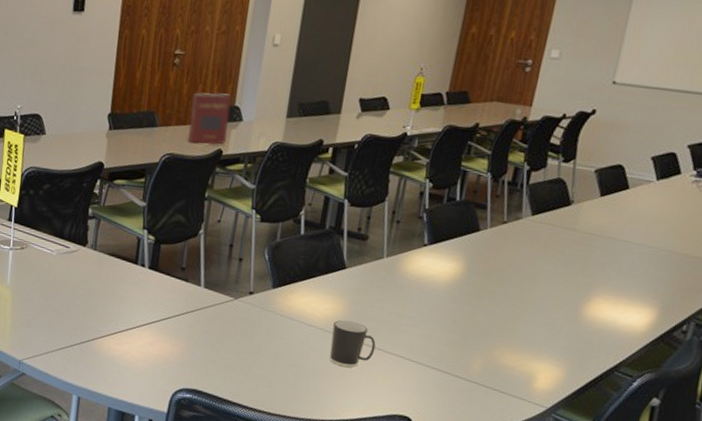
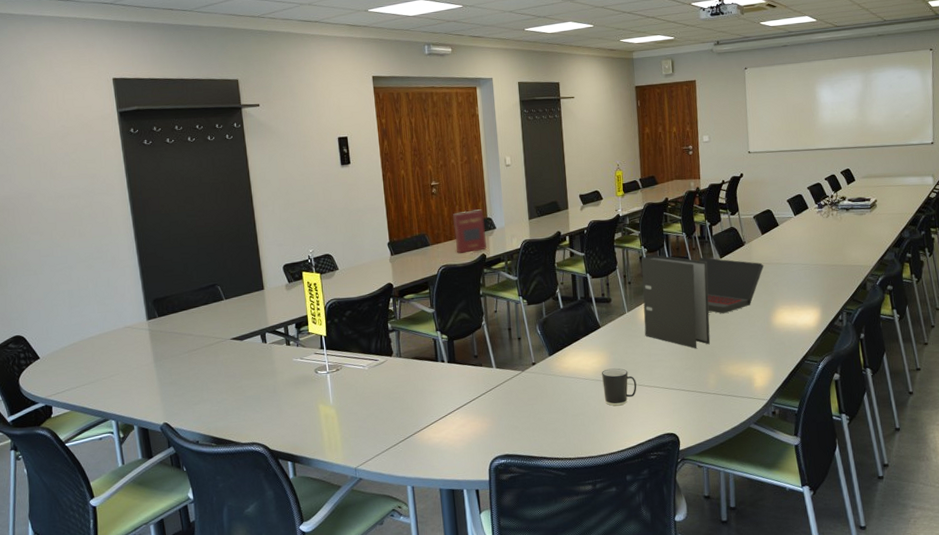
binder: none [402,192,513,322] -> present [641,255,711,348]
laptop: none [495,209,592,287] -> present [698,257,764,314]

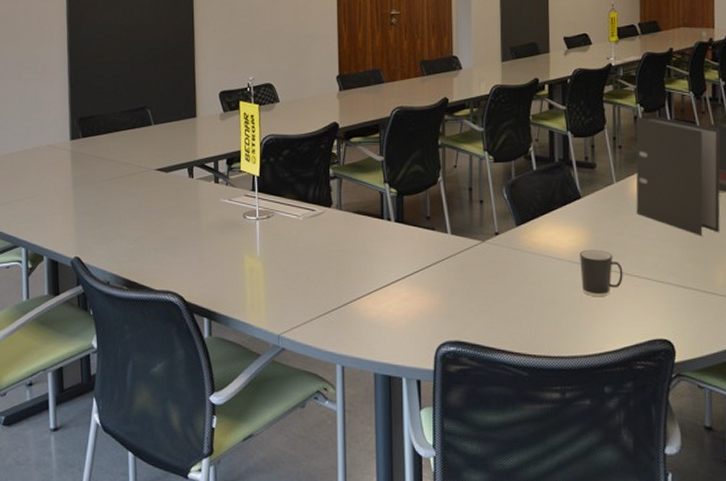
book: present [453,209,486,254] -> none [412,46,450,95]

